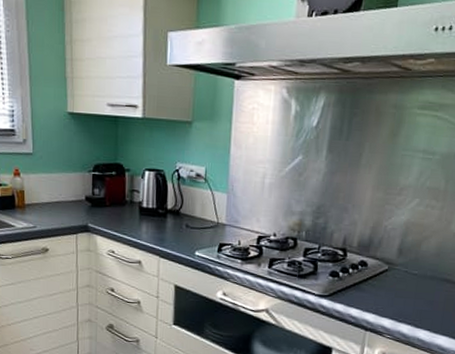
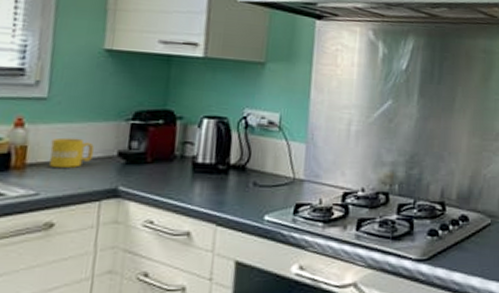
mug: none [39,184,68,208] -> present [49,137,94,168]

